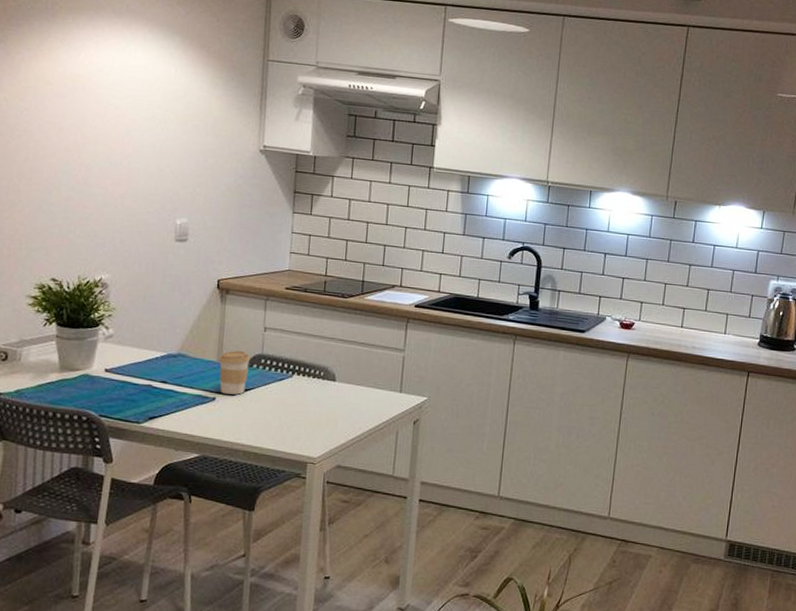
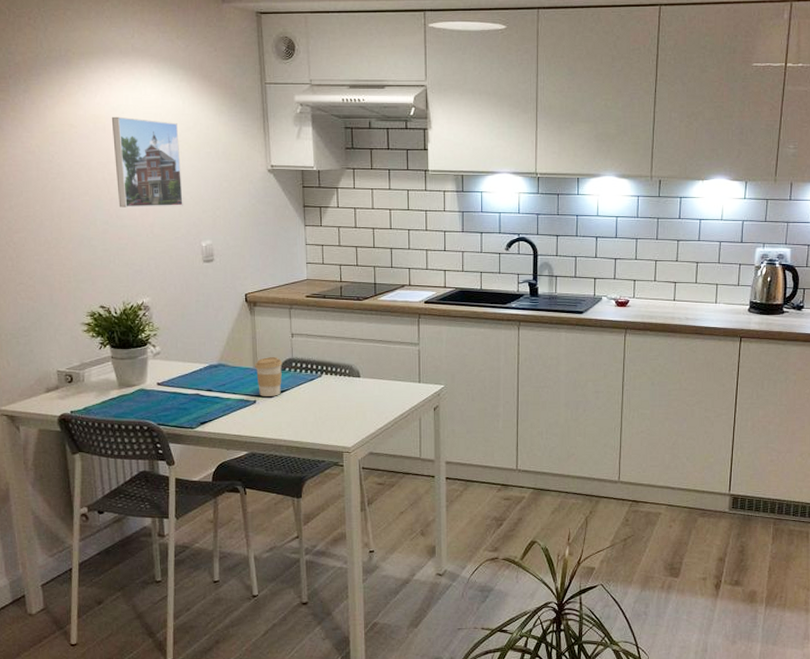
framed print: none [88,77,166,179] -> present [111,116,183,208]

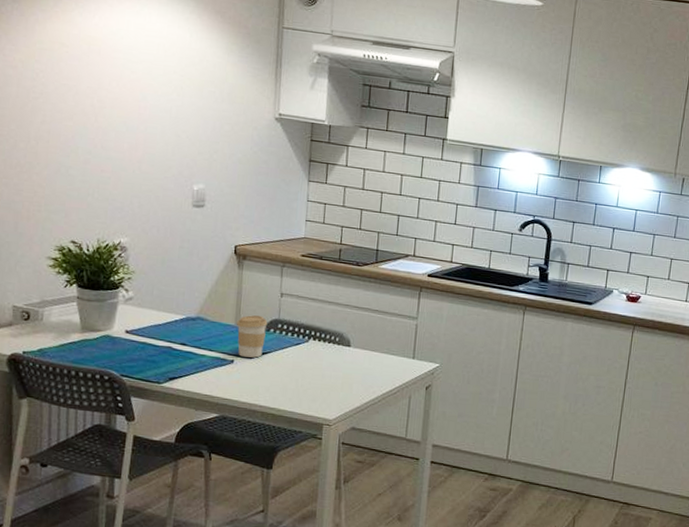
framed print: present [111,116,183,208] -> none [105,40,182,145]

